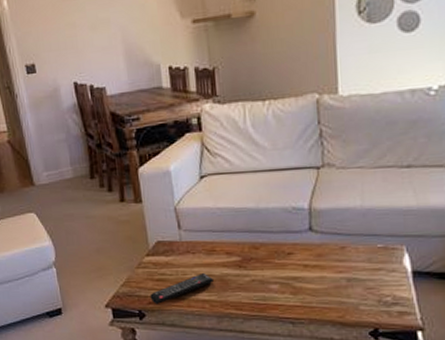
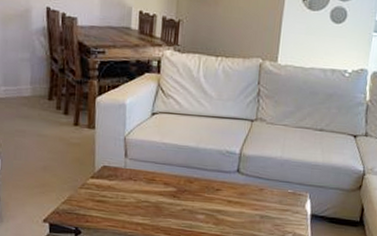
remote control: present [150,273,213,304] -> none [88,199,149,223]

